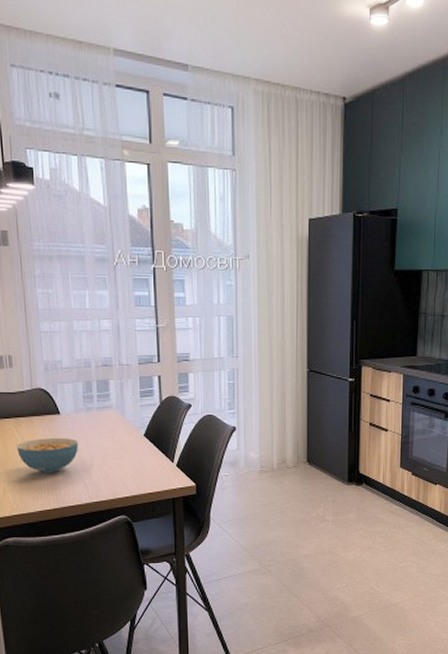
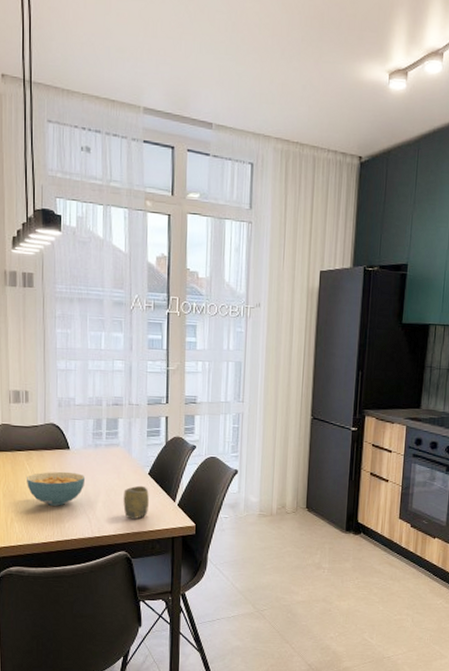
cup: none [119,447,147,483] -> present [123,485,149,520]

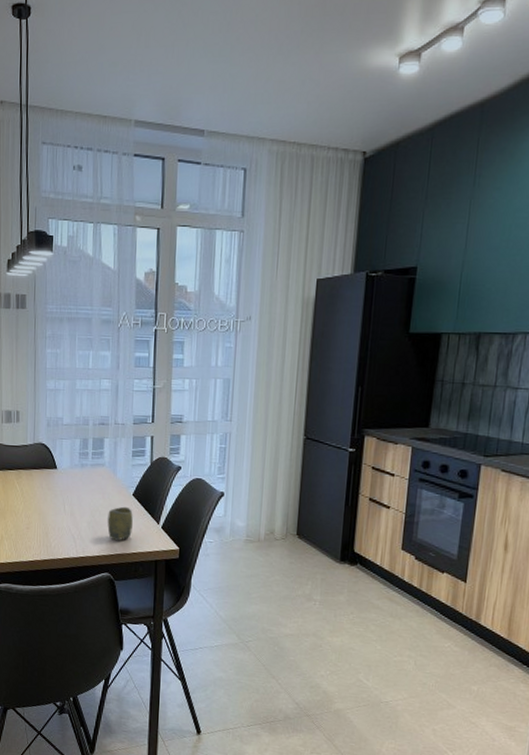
cereal bowl: present [27,471,86,506] -> none [16,491,72,525]

